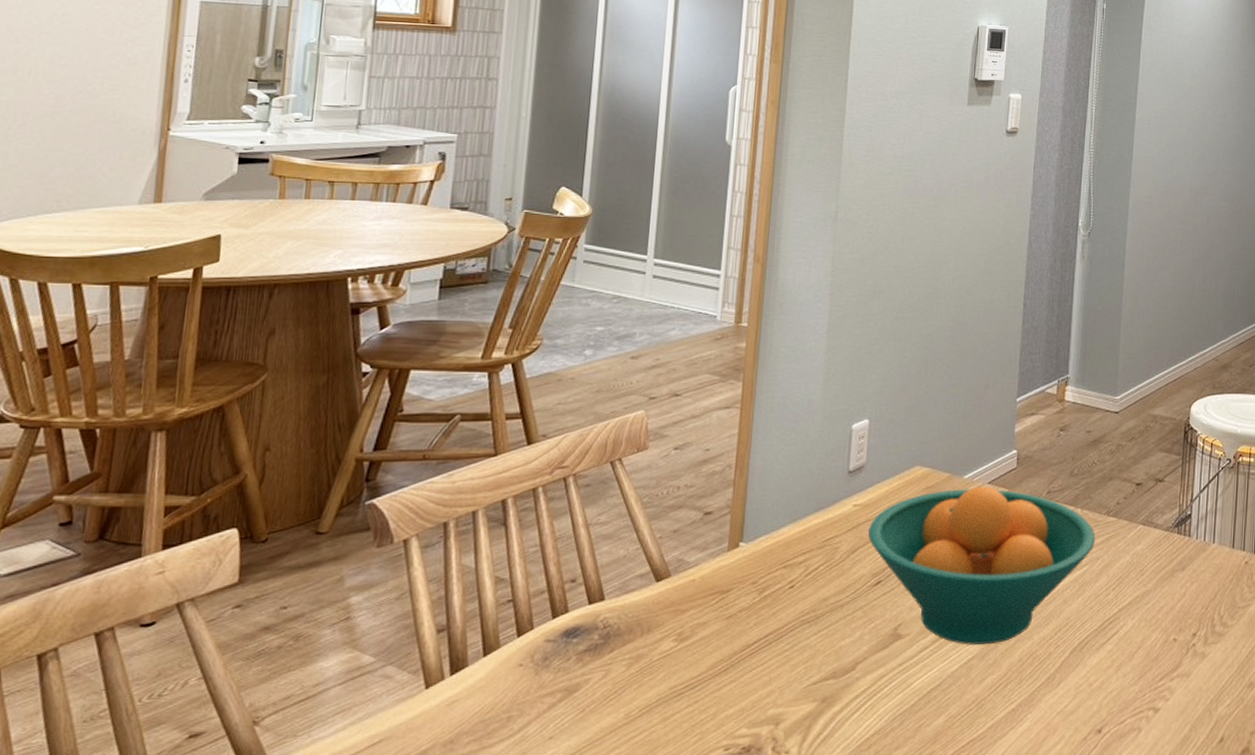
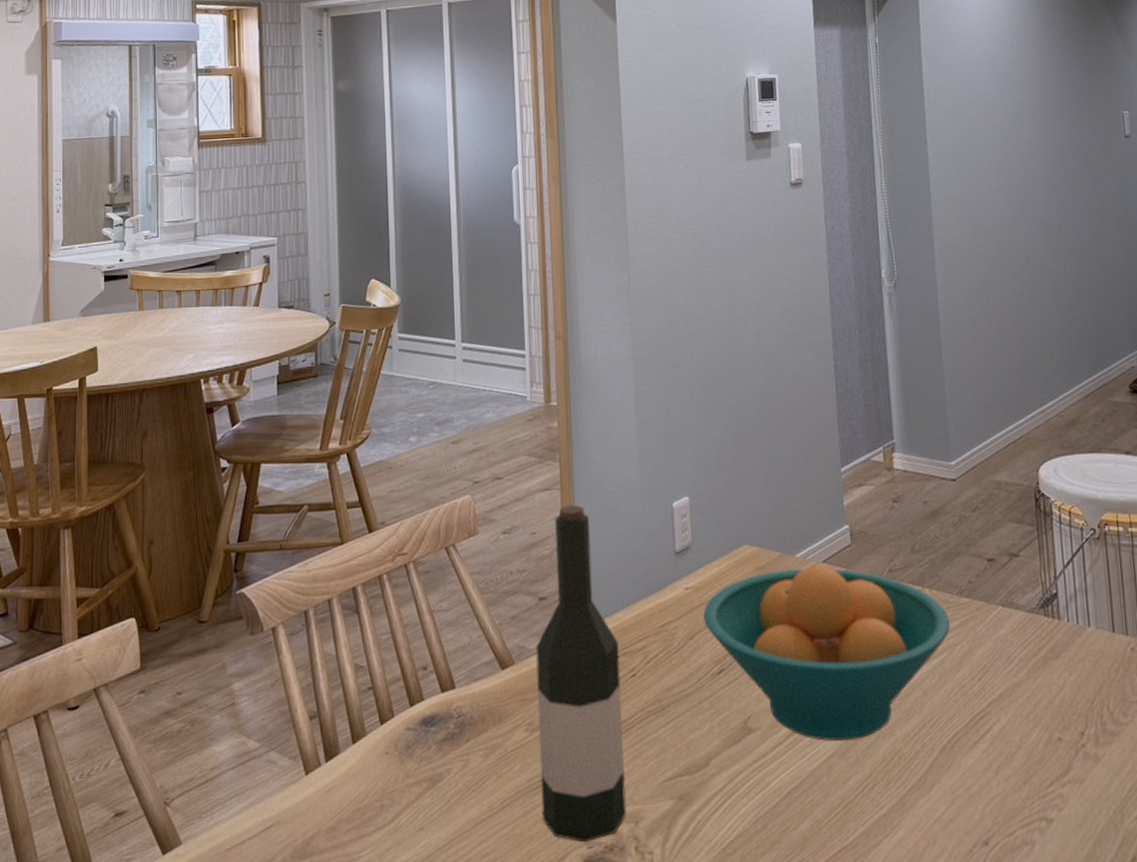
wine bottle: none [681,424,781,745] -> present [536,505,626,843]

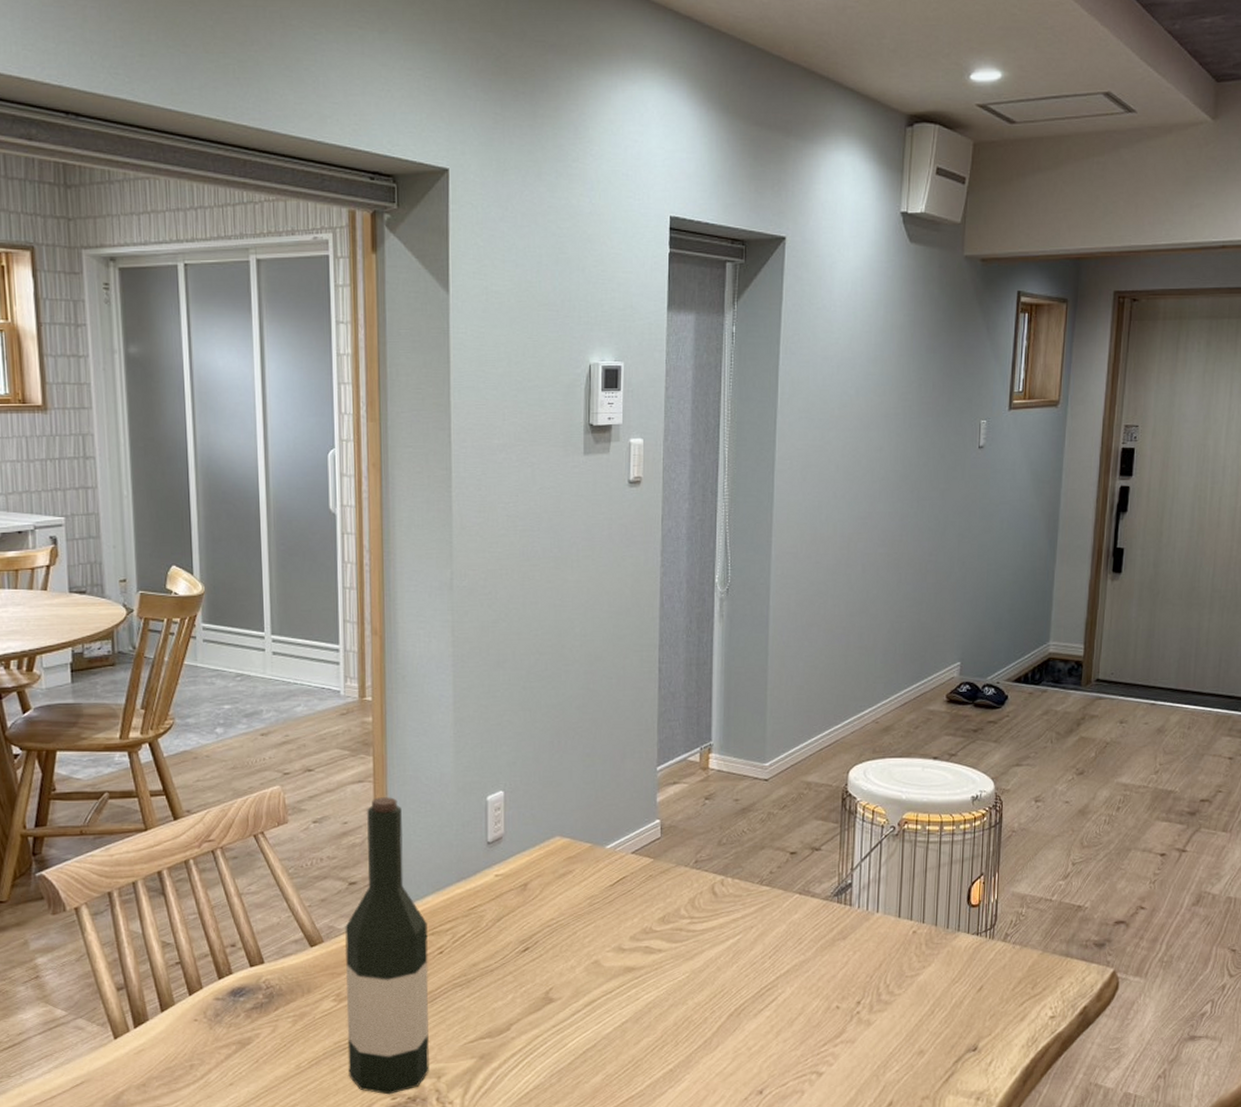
fruit bowl: present [703,565,950,742] -> none [512,856,748,1010]

